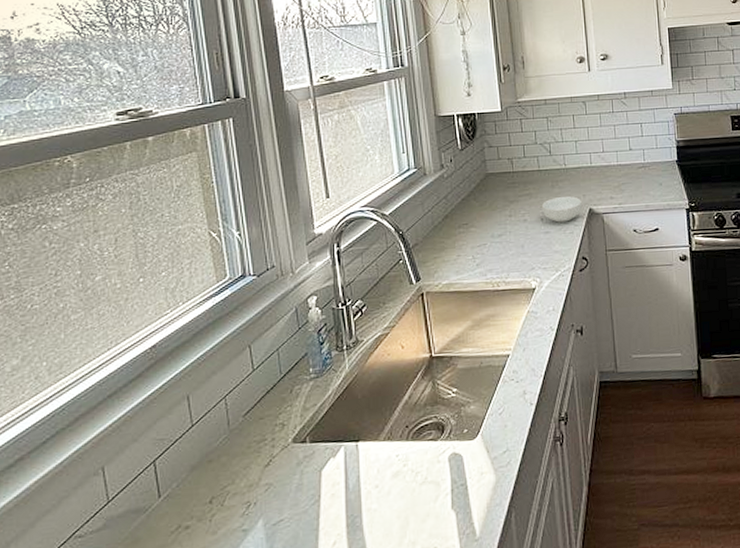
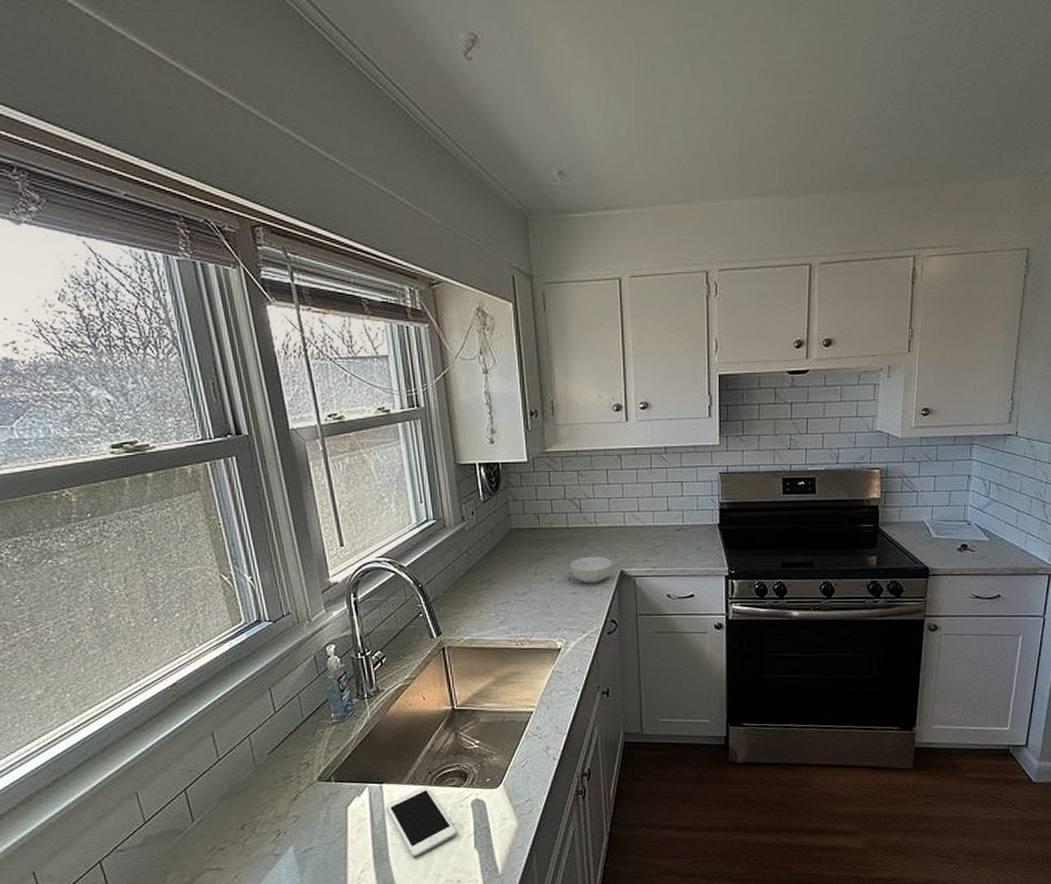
cell phone: none [361,441,433,525] -> present [386,785,456,858]

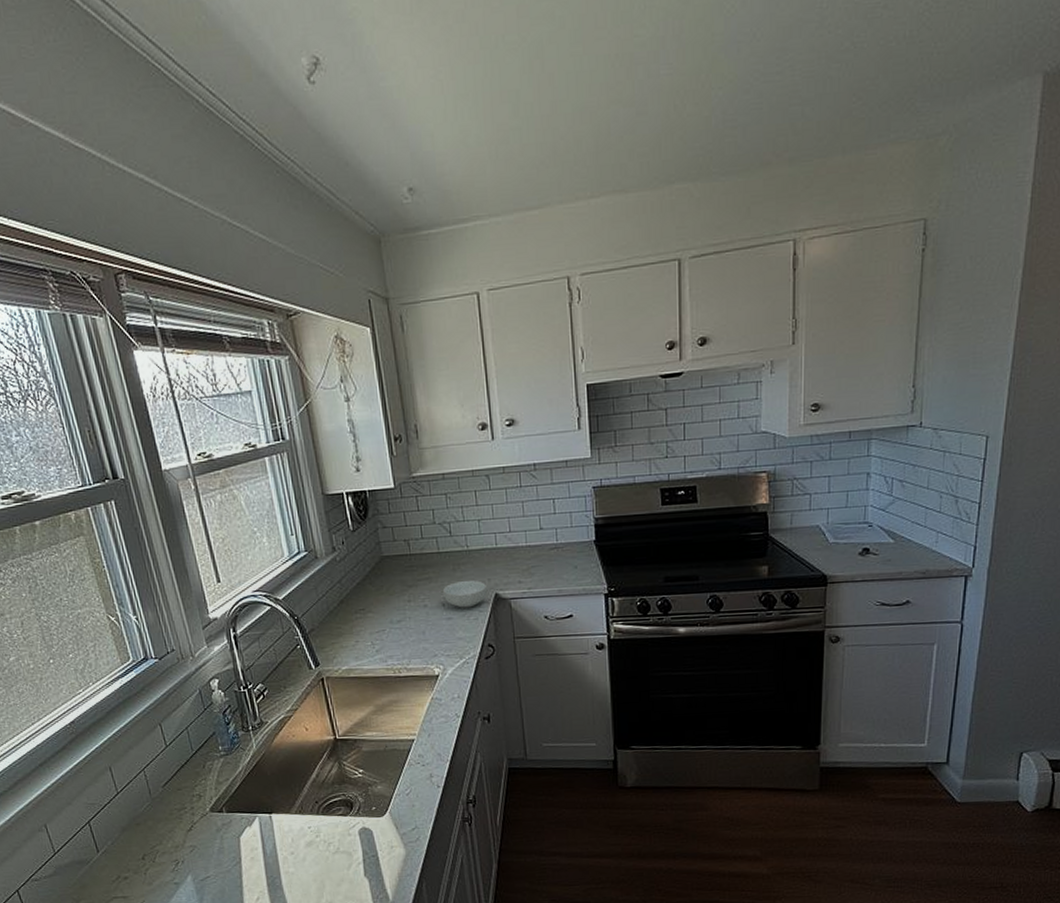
cell phone: present [386,785,456,858] -> none [276,815,346,886]

